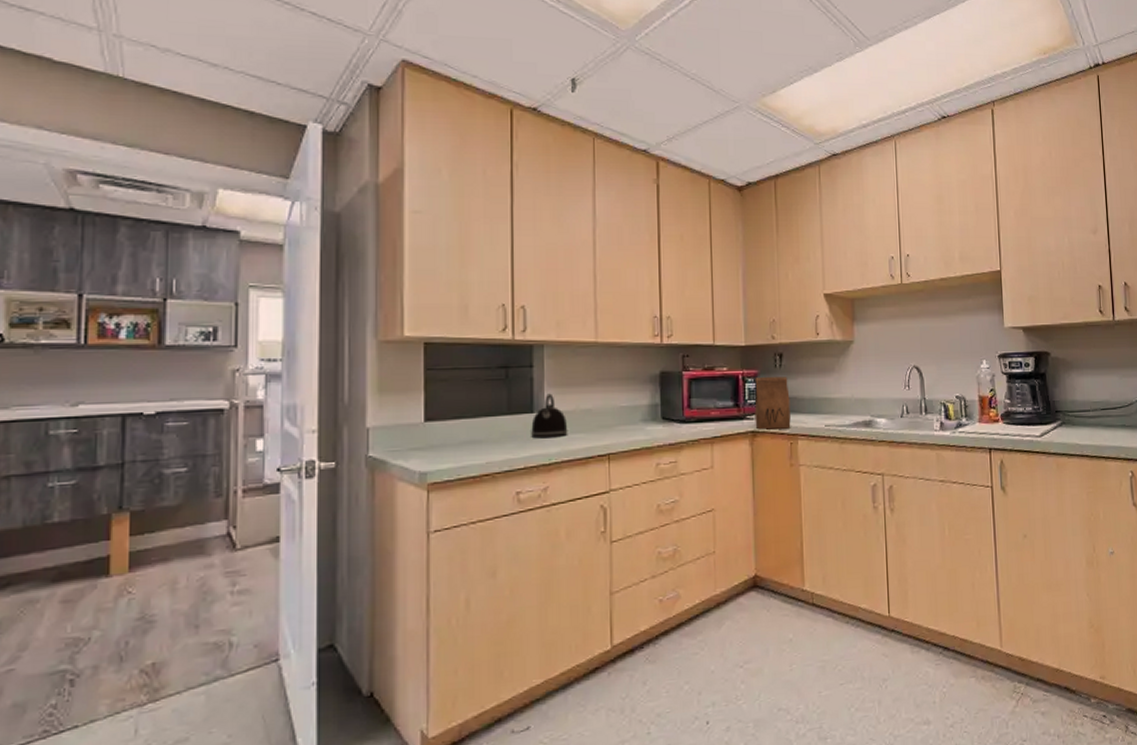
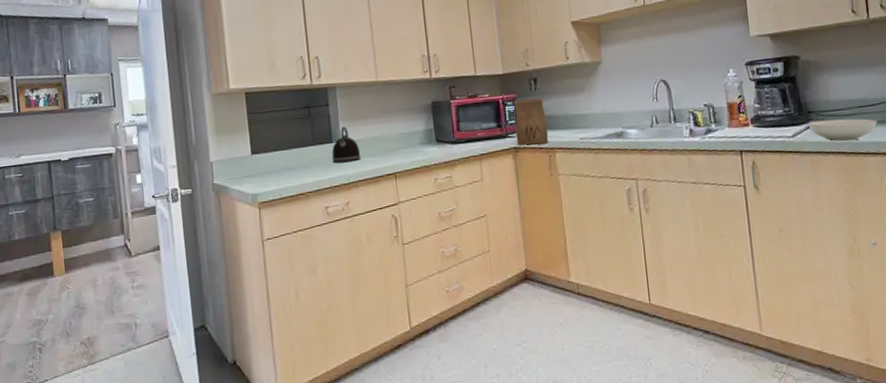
bowl: none [1055,420,1119,445] -> present [808,118,878,142]

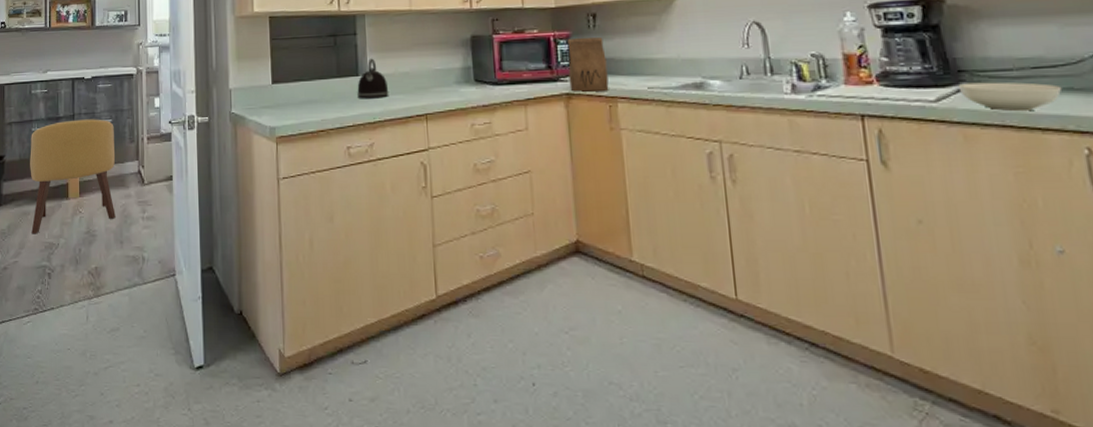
chair: none [8,198,105,314] -> present [30,119,116,234]

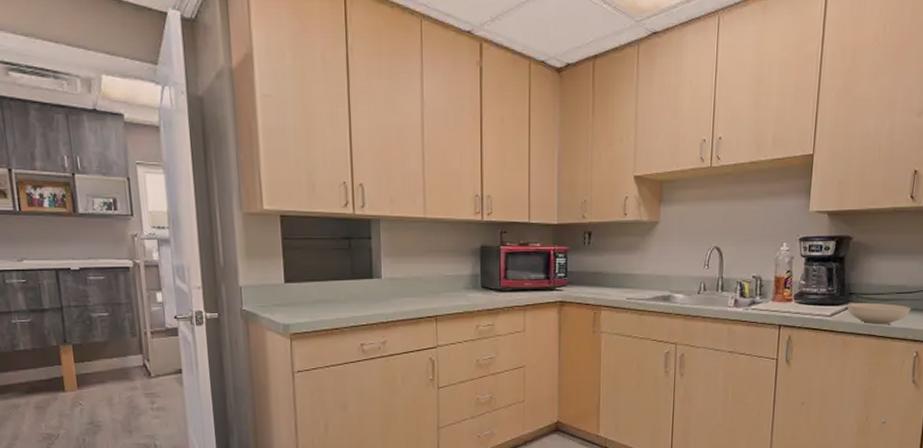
chair: present [30,119,116,234] -> none [11,312,121,426]
kettle: present [357,58,389,99] -> none [371,262,402,301]
paper bag: present [567,36,609,92] -> none [563,252,596,300]

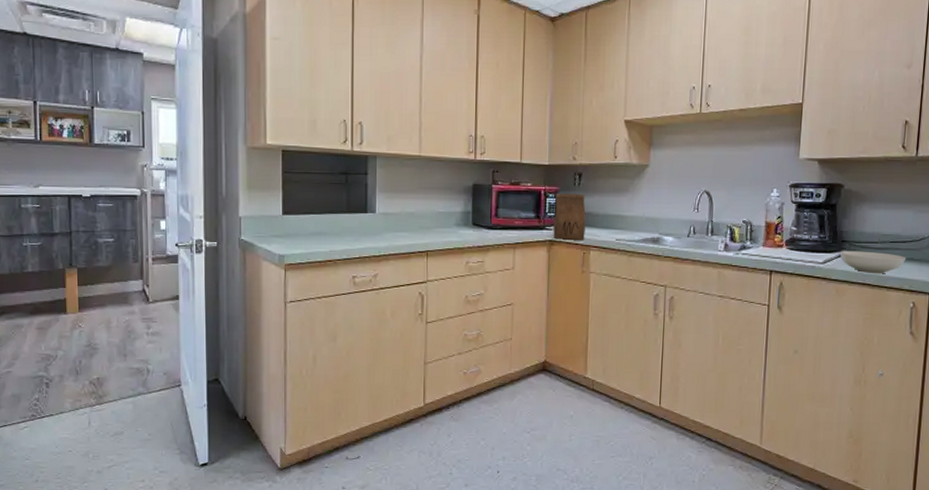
paper bag: none [563,252,596,300] -> present [553,193,586,240]

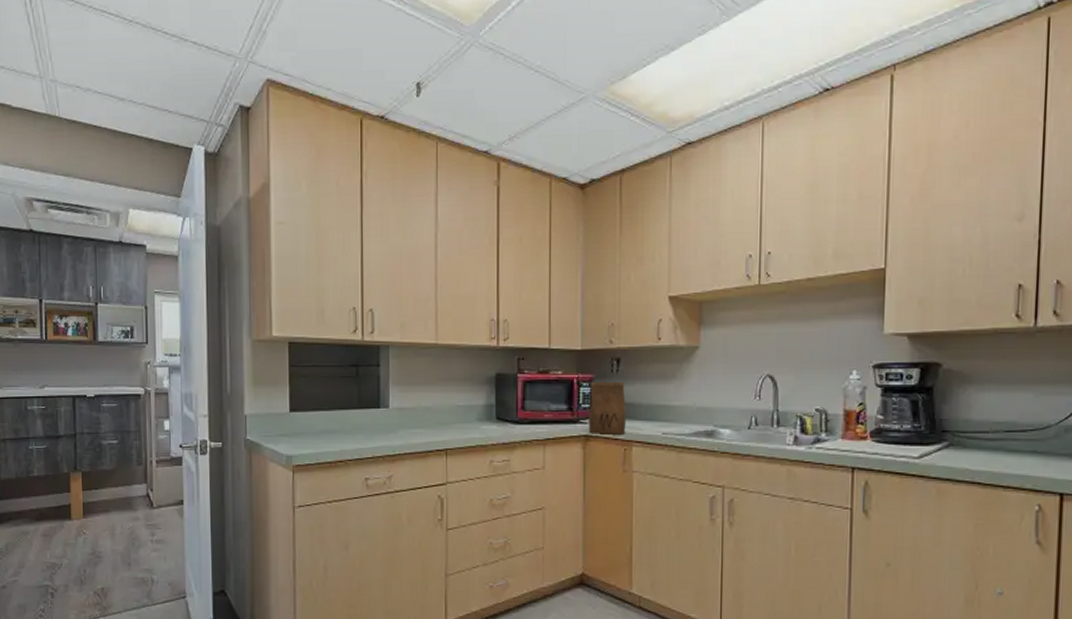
bowl: present [839,250,907,274] -> none [940,442,1028,471]

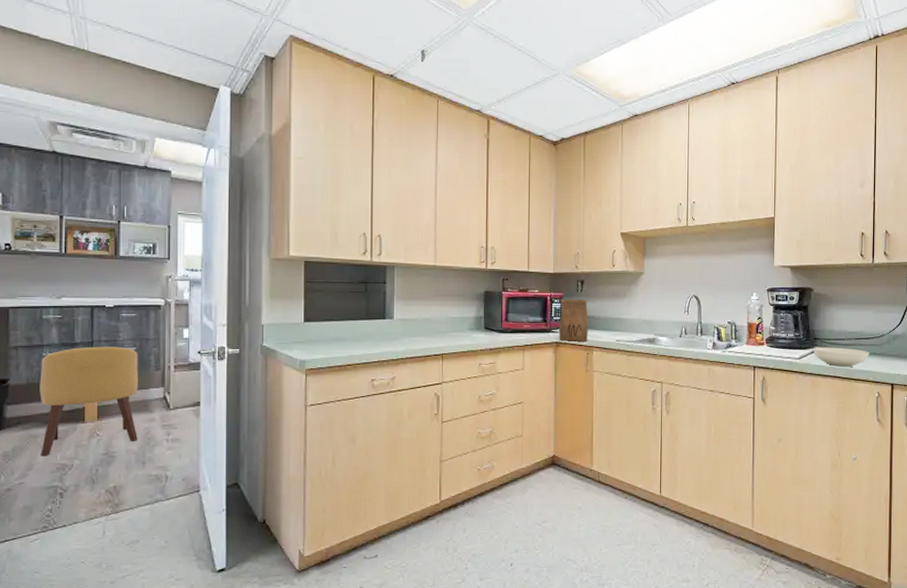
chair: none [27,439,123,554] -> present [40,346,138,456]
bowl: none [940,442,1028,471] -> present [813,347,870,368]

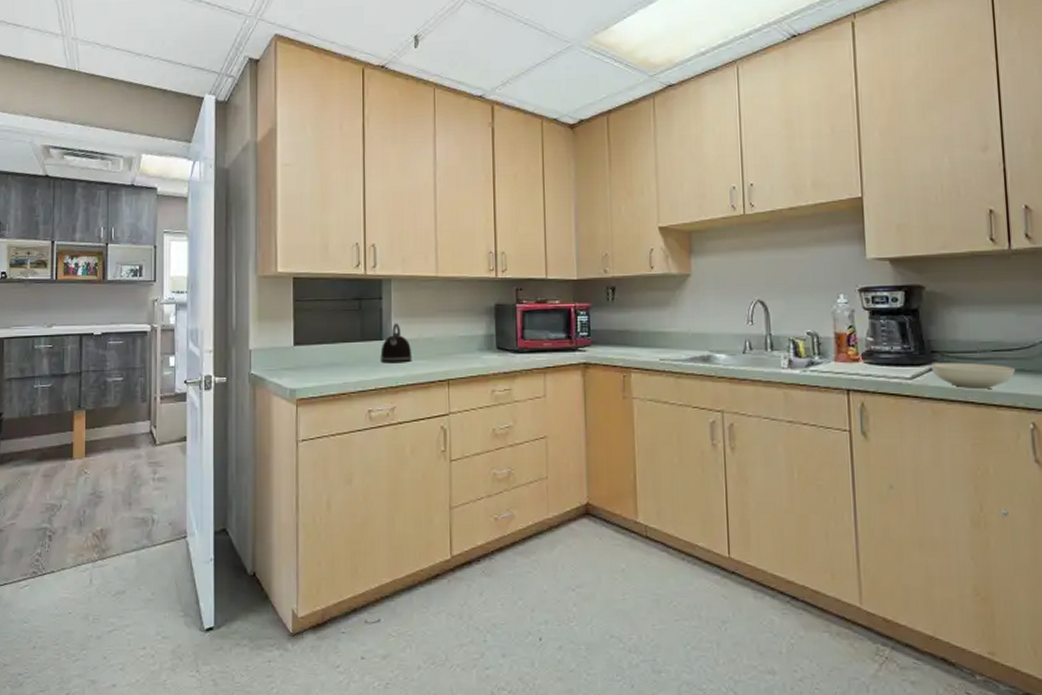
chair: present [40,346,138,456] -> none [31,377,125,495]
kettle: none [383,304,412,339] -> present [381,323,412,363]
paper bag: present [559,298,588,341] -> none [587,309,624,362]

